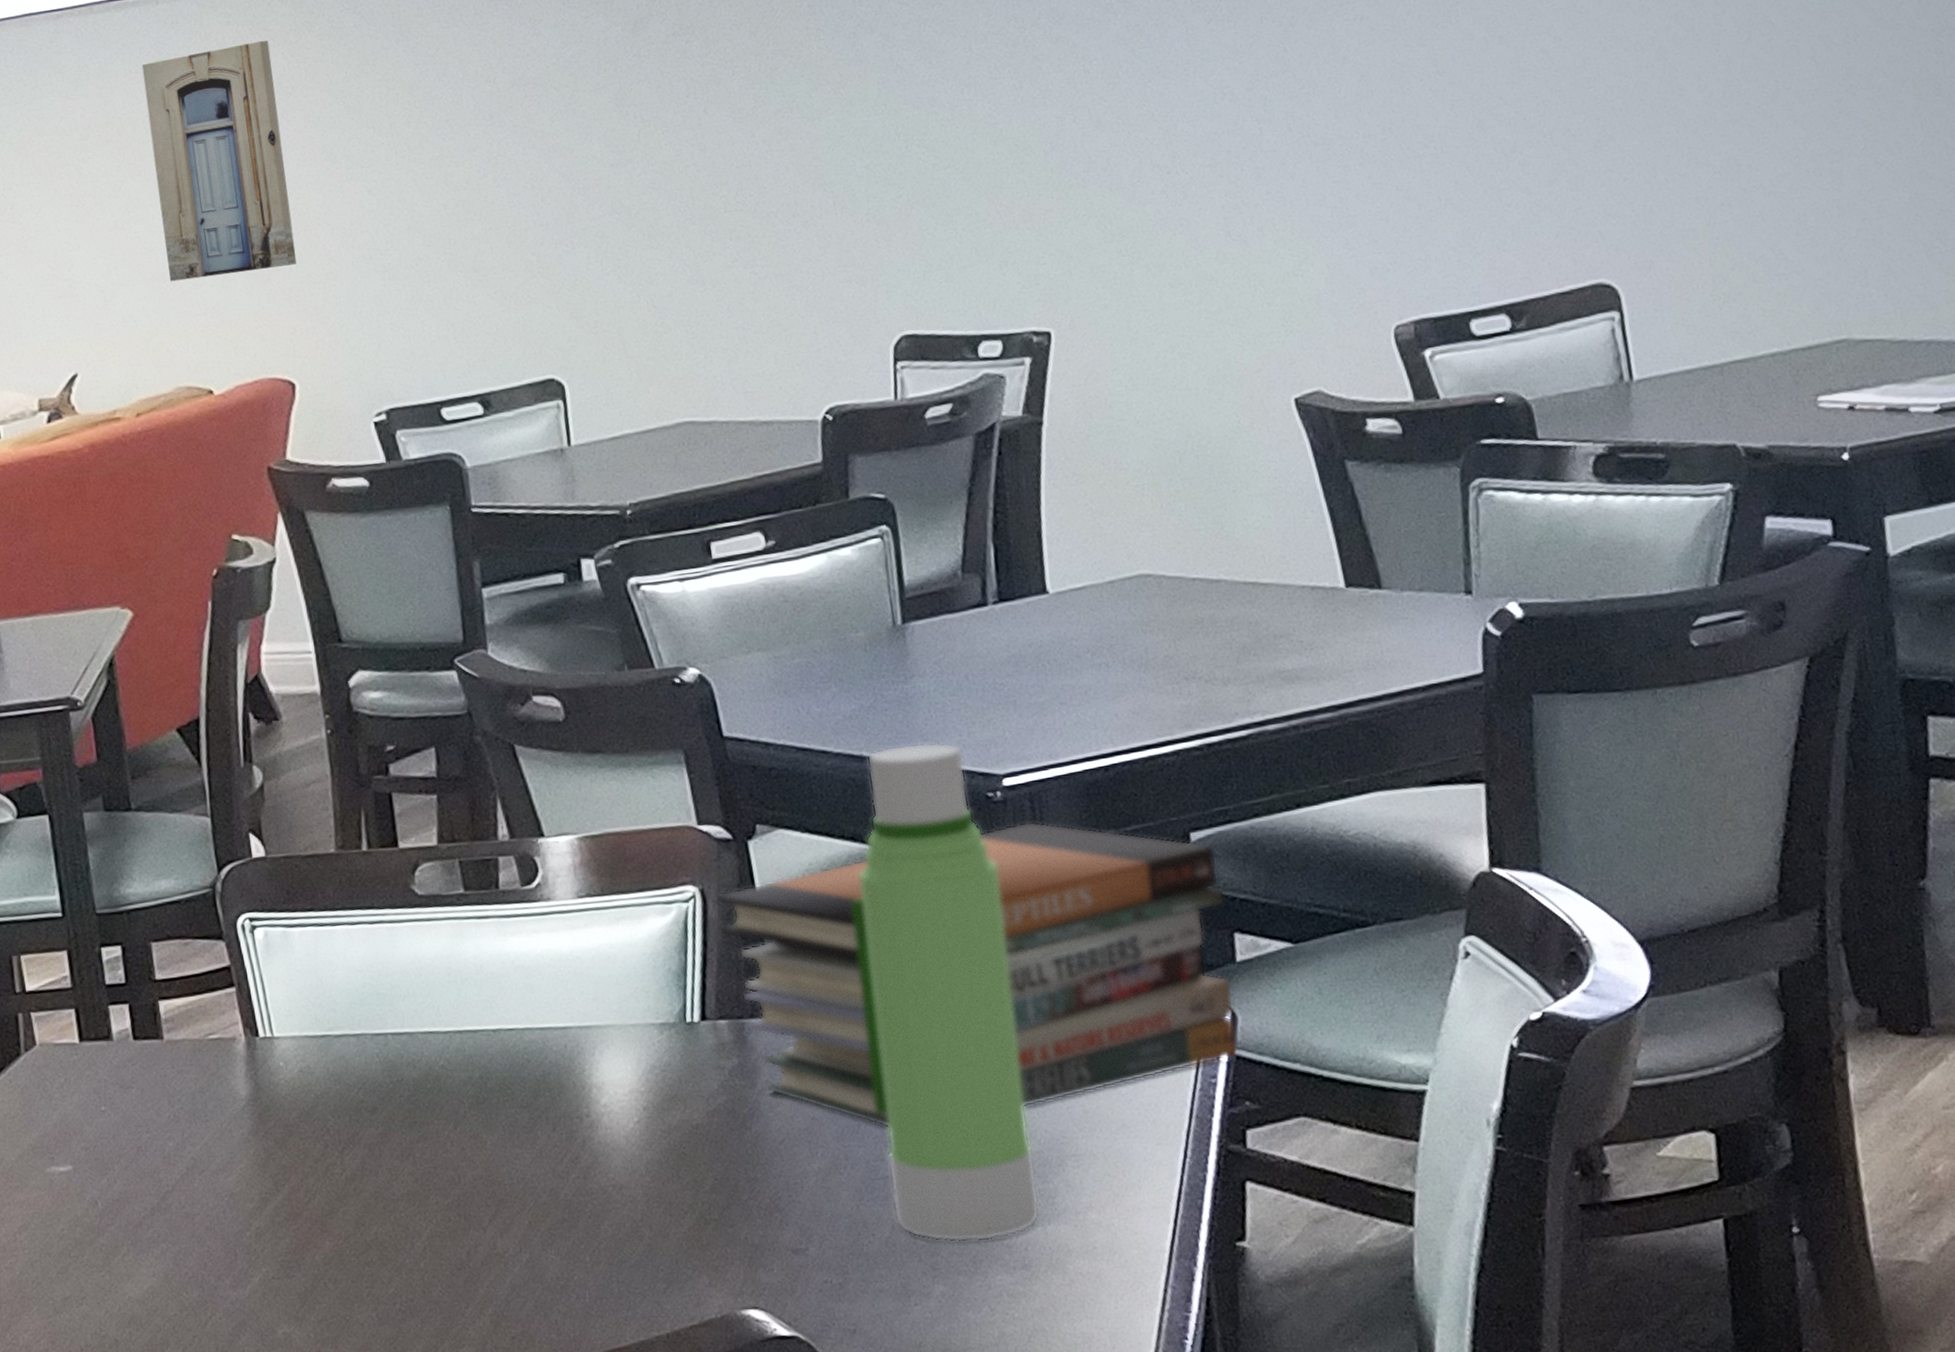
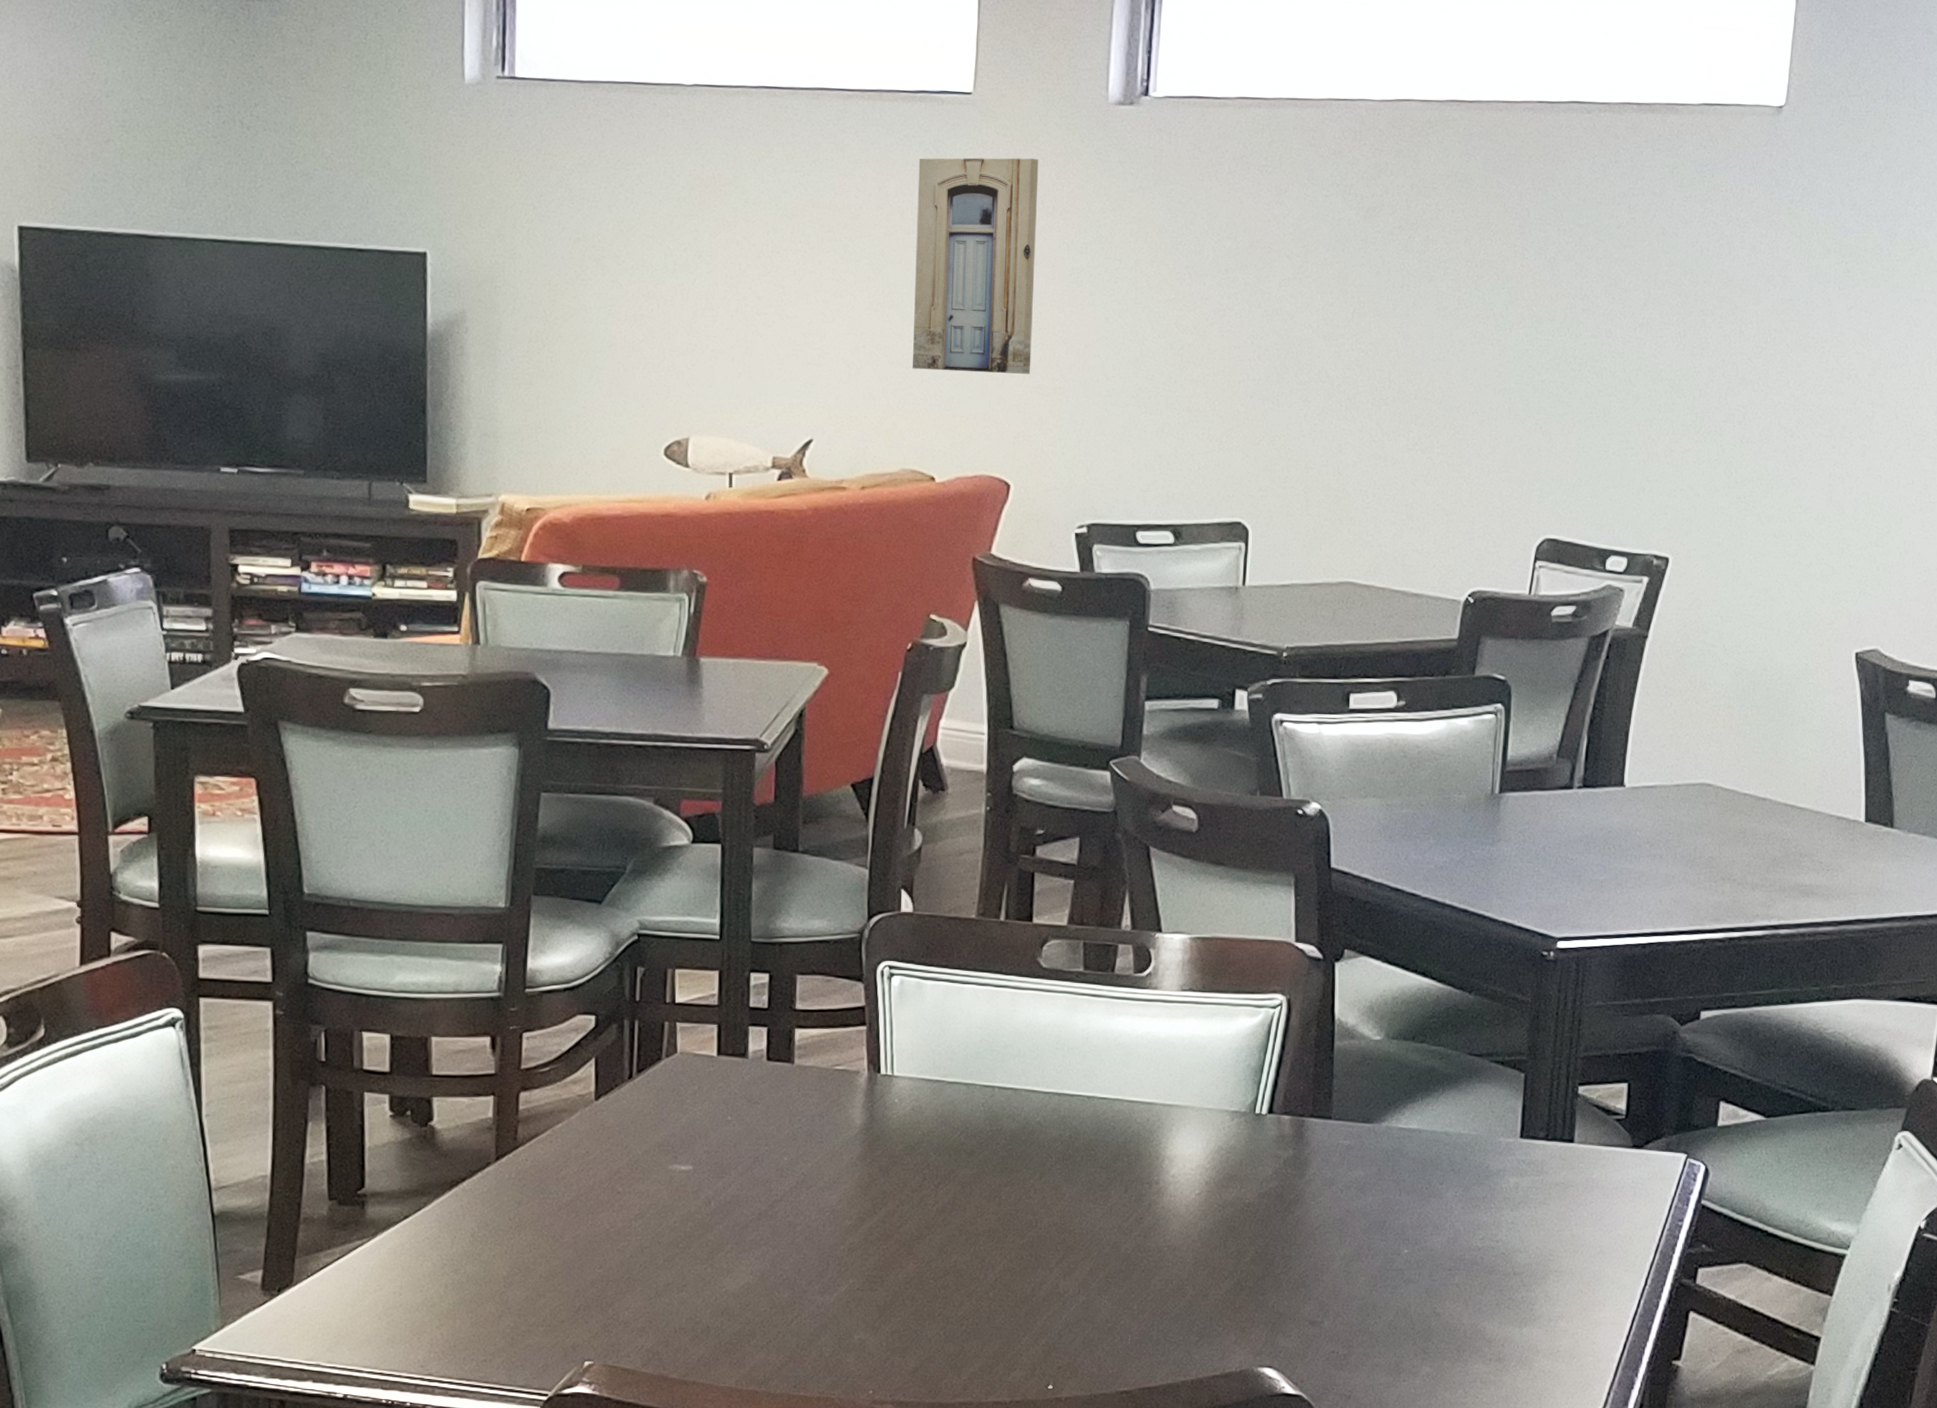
book stack: present [715,821,1239,1130] -> none [1298,981,1719,1229]
water bottle: present [851,742,1041,1243] -> none [1400,898,1539,1334]

